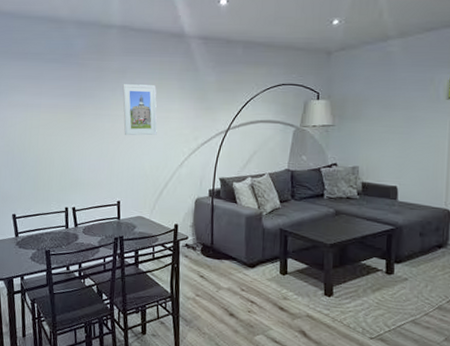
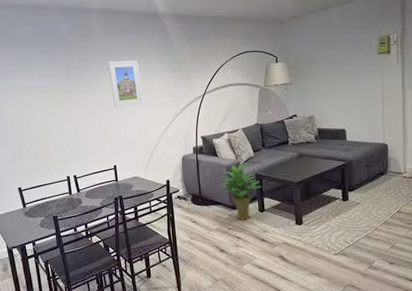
potted plant: none [234,215,286,282] -> present [219,164,262,220]

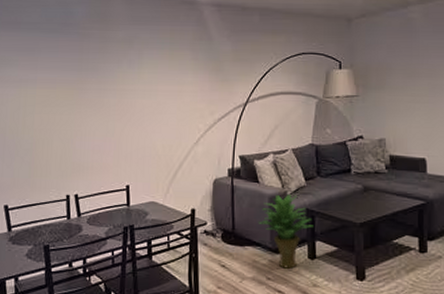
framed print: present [108,60,143,107] -> none [129,55,169,112]

